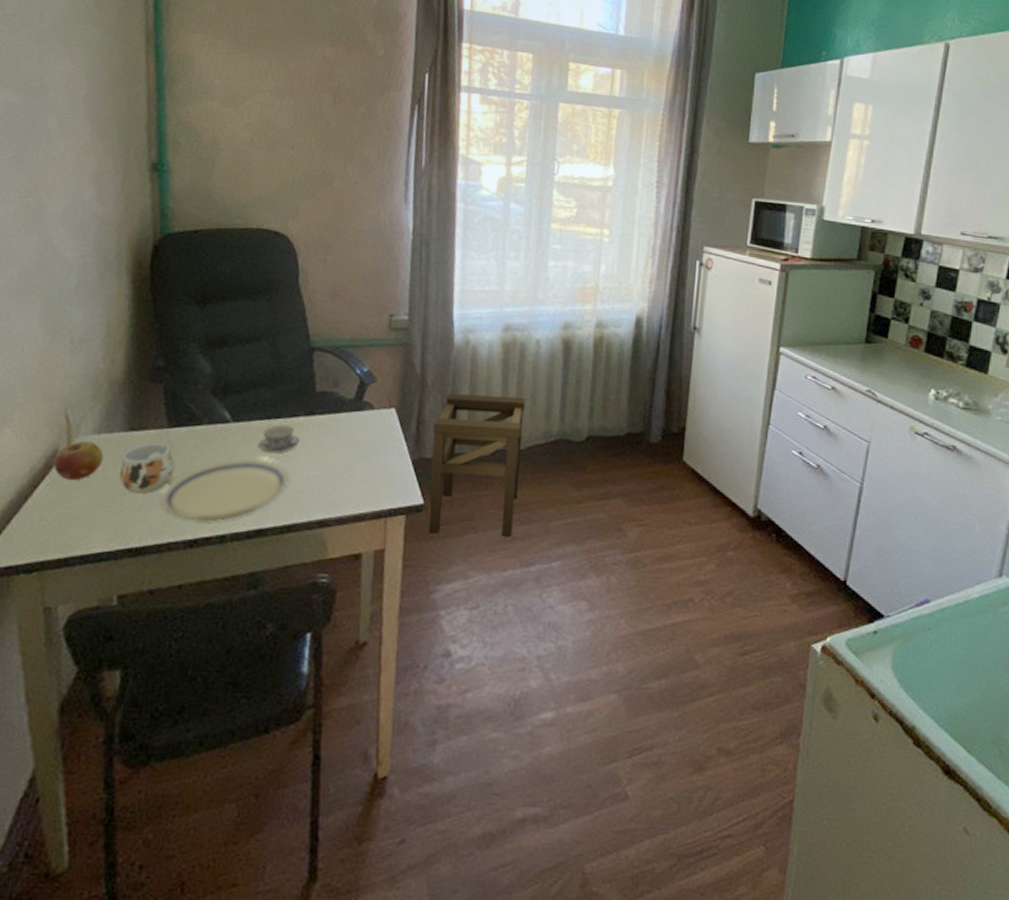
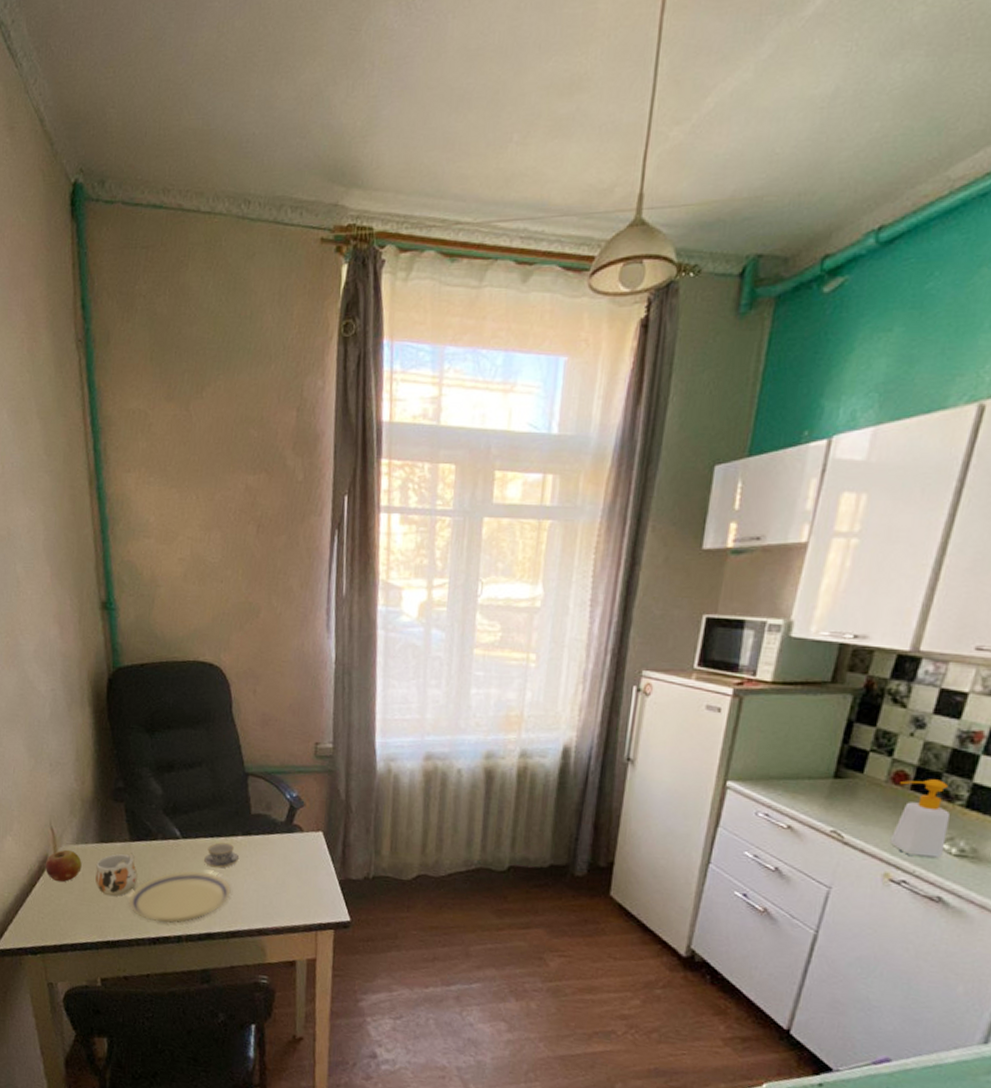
stool: present [428,393,526,537] -> none [355,819,447,957]
soap bottle: none [912,342,955,411] -> present [890,779,950,858]

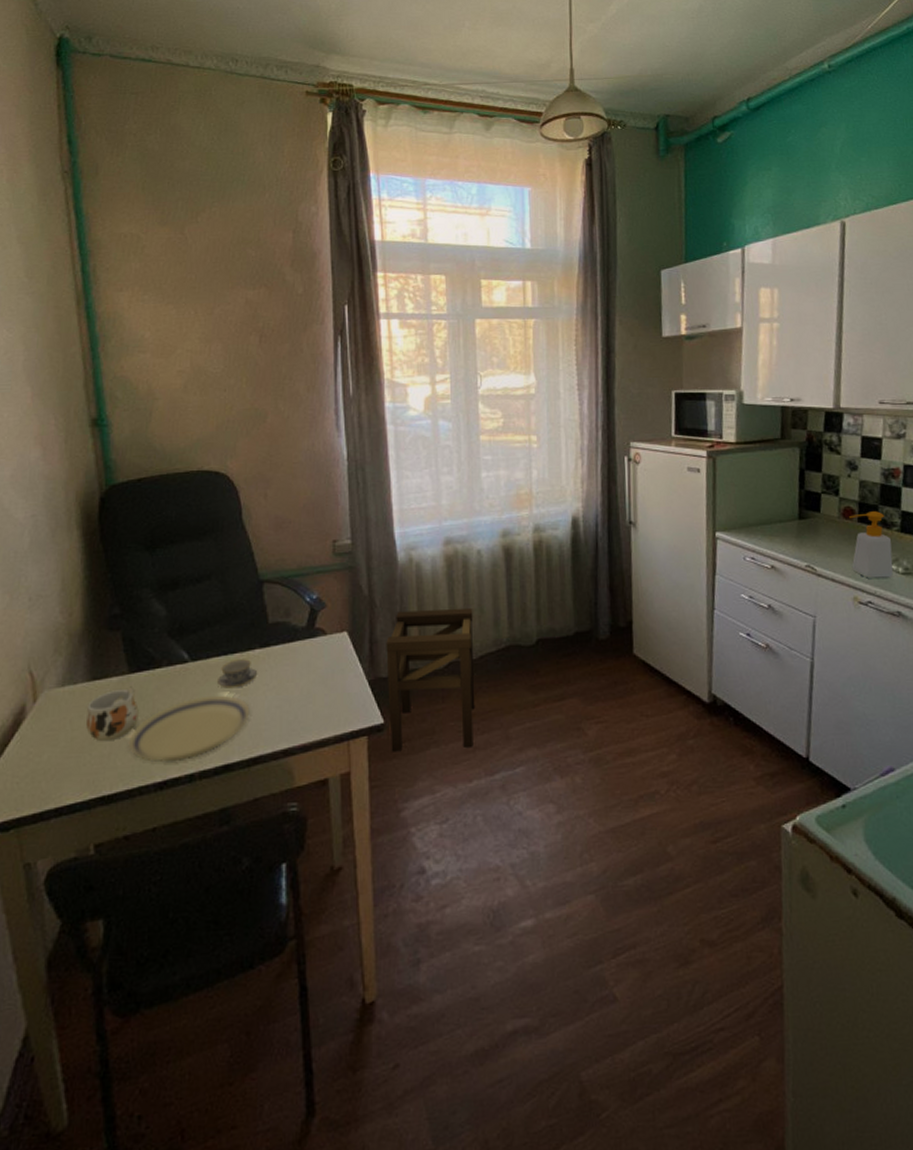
fruit: present [45,849,82,882] -> none [21,694,69,735]
stool: none [355,819,447,957] -> present [386,607,475,752]

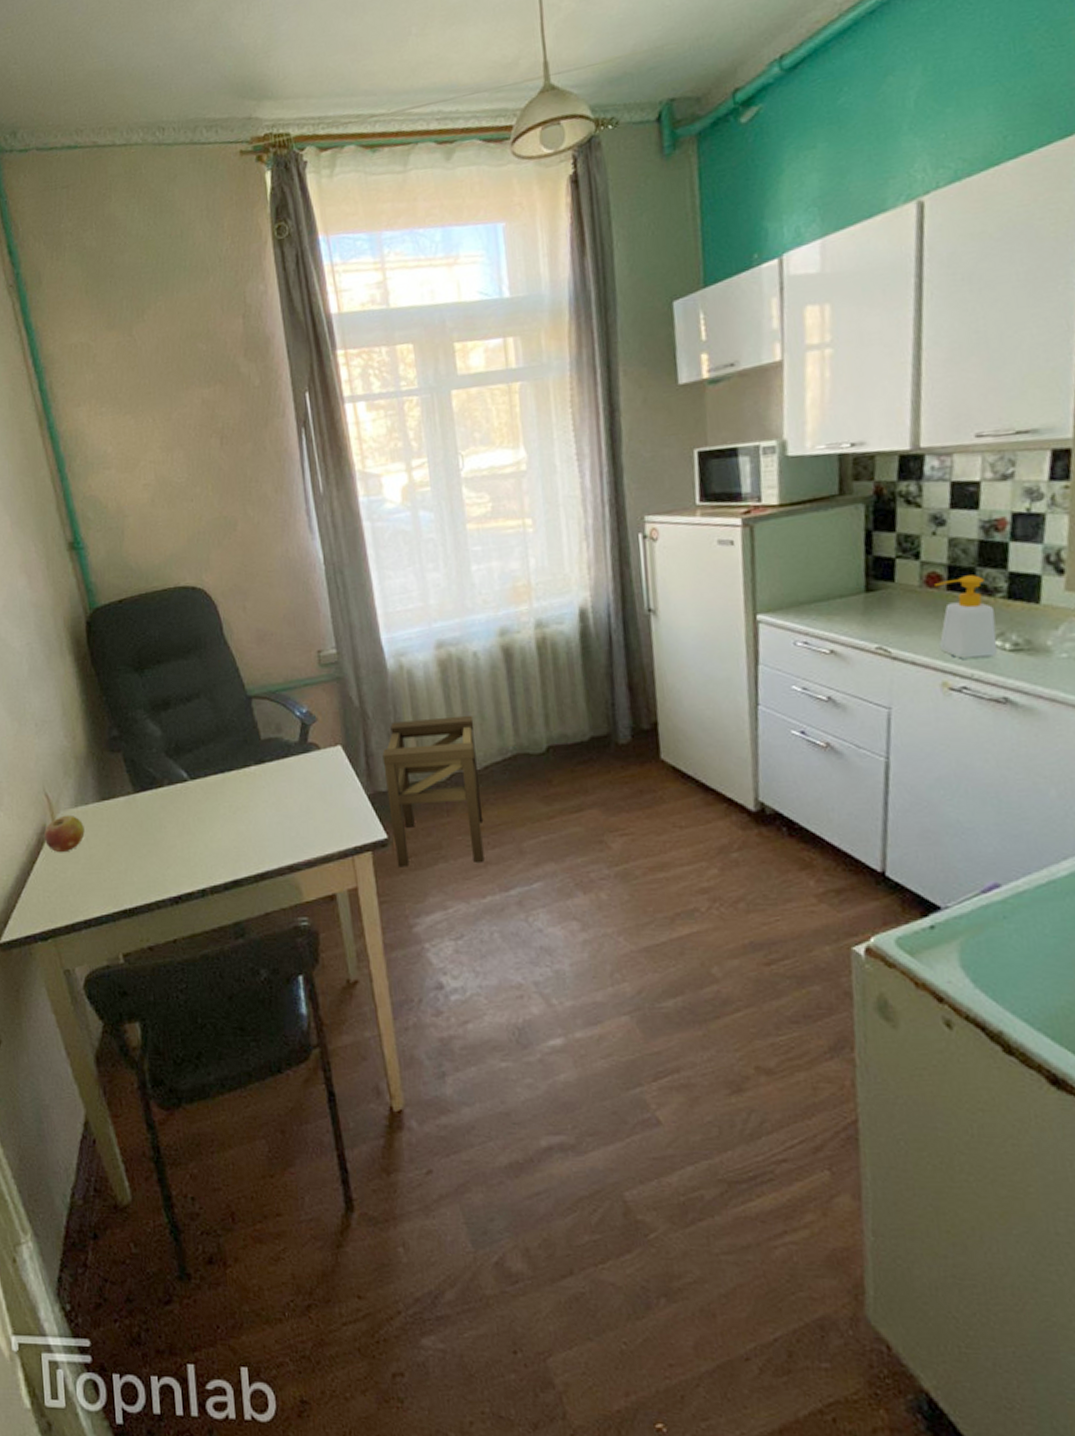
fruit: none [21,694,69,735] -> present [43,814,85,853]
mug: present [86,686,139,741] -> none [100,806,148,858]
plate: present [128,695,250,762] -> none [141,812,252,877]
teacup: present [218,659,258,689] -> none [218,776,256,806]

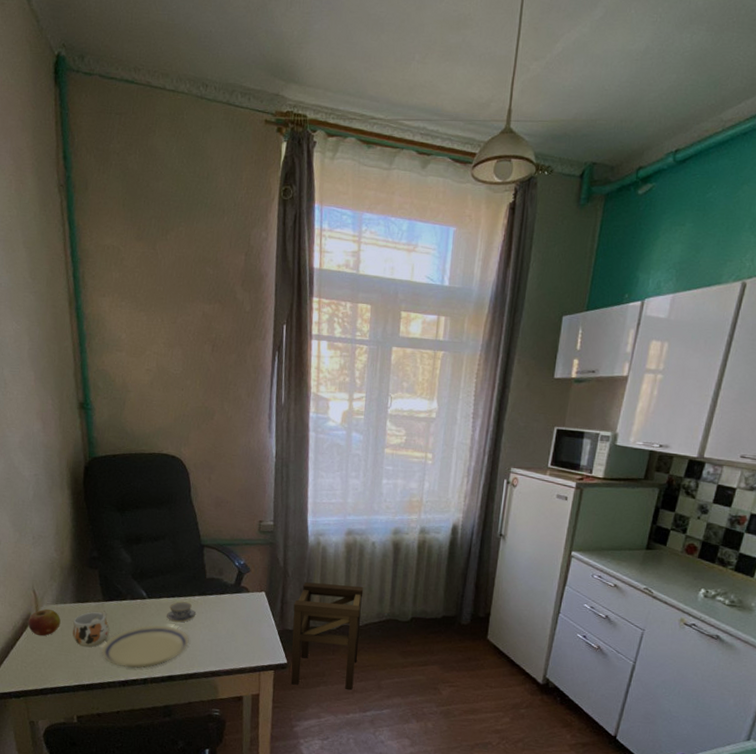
mug: none [100,806,148,858] -> present [72,611,110,647]
plate: none [141,812,252,877] -> present [101,624,189,669]
teacup: none [218,776,256,806] -> present [167,601,197,623]
soap bottle: present [935,575,997,659] -> none [684,550,724,607]

